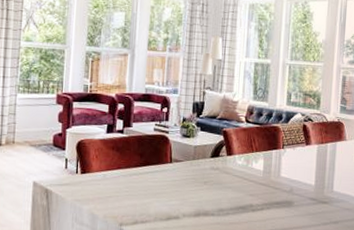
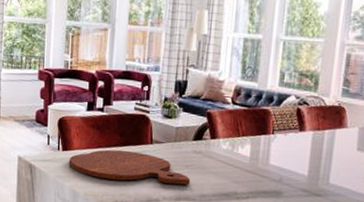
cutting board: none [87,170,209,201] -> present [69,149,191,186]

